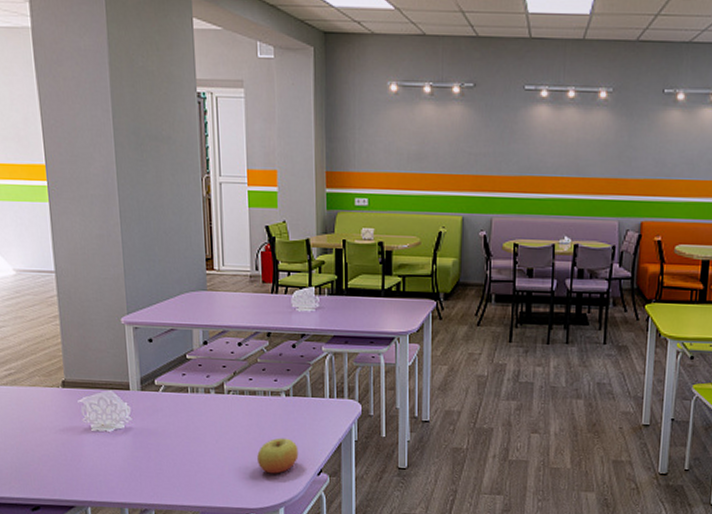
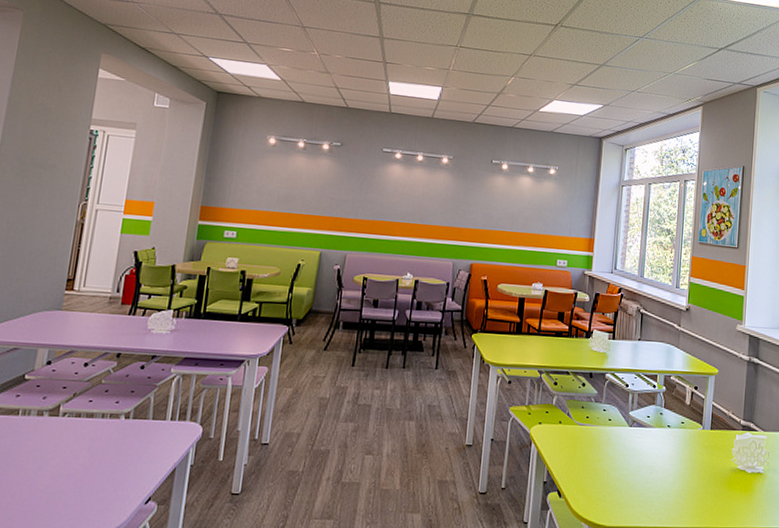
apple: present [257,437,299,474] -> none [81,463,129,504]

